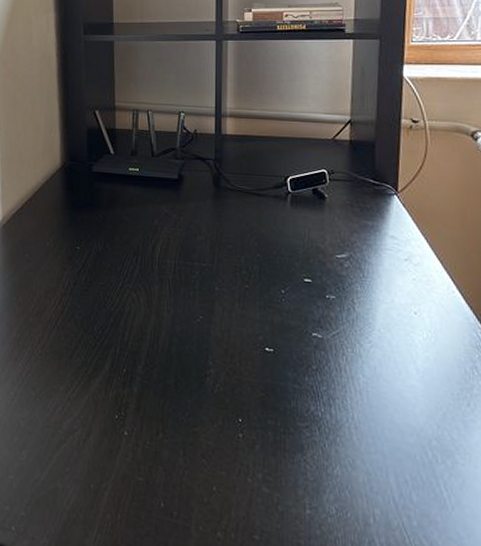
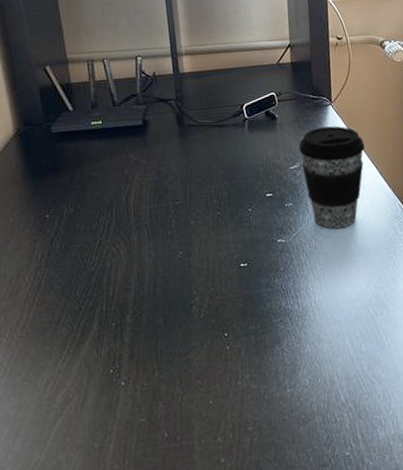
coffee cup: none [350,217,438,342] -> present [299,125,365,229]

